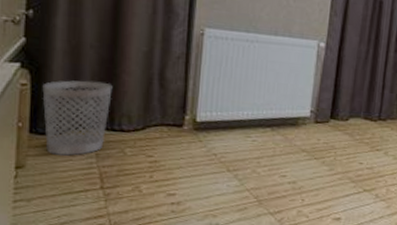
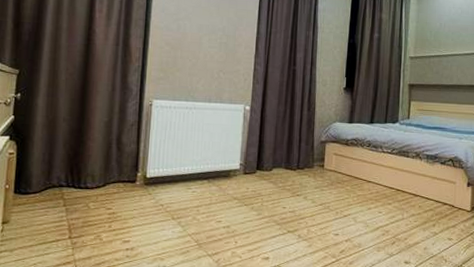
wastebasket: present [42,80,113,156] -> none [25,147,80,211]

